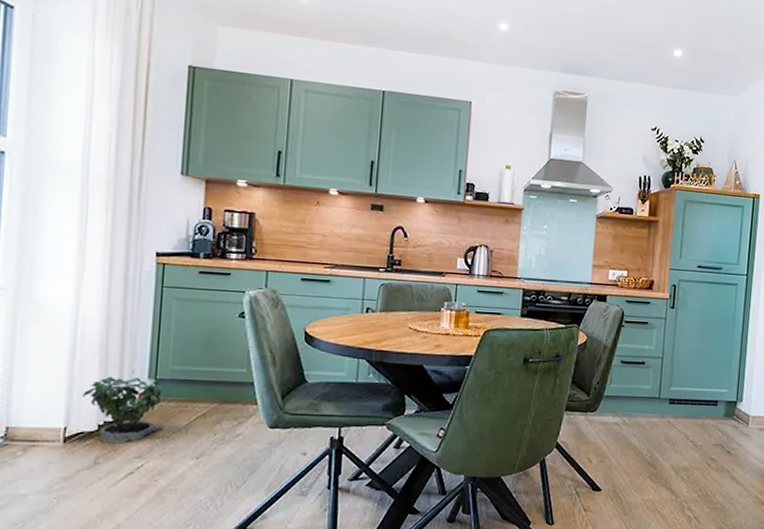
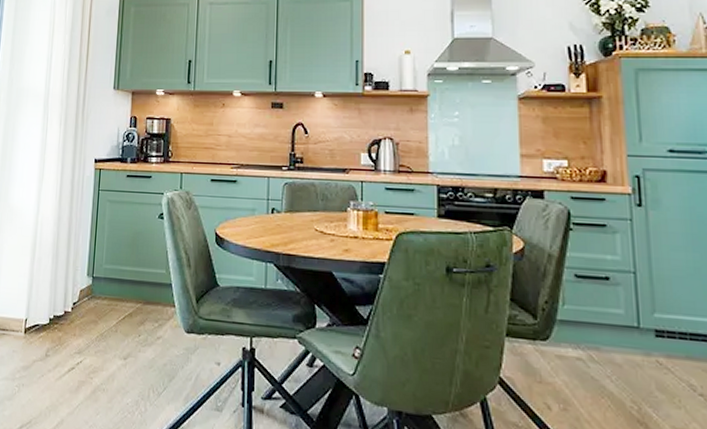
potted plant: present [82,370,163,445] -> none [39,267,98,339]

